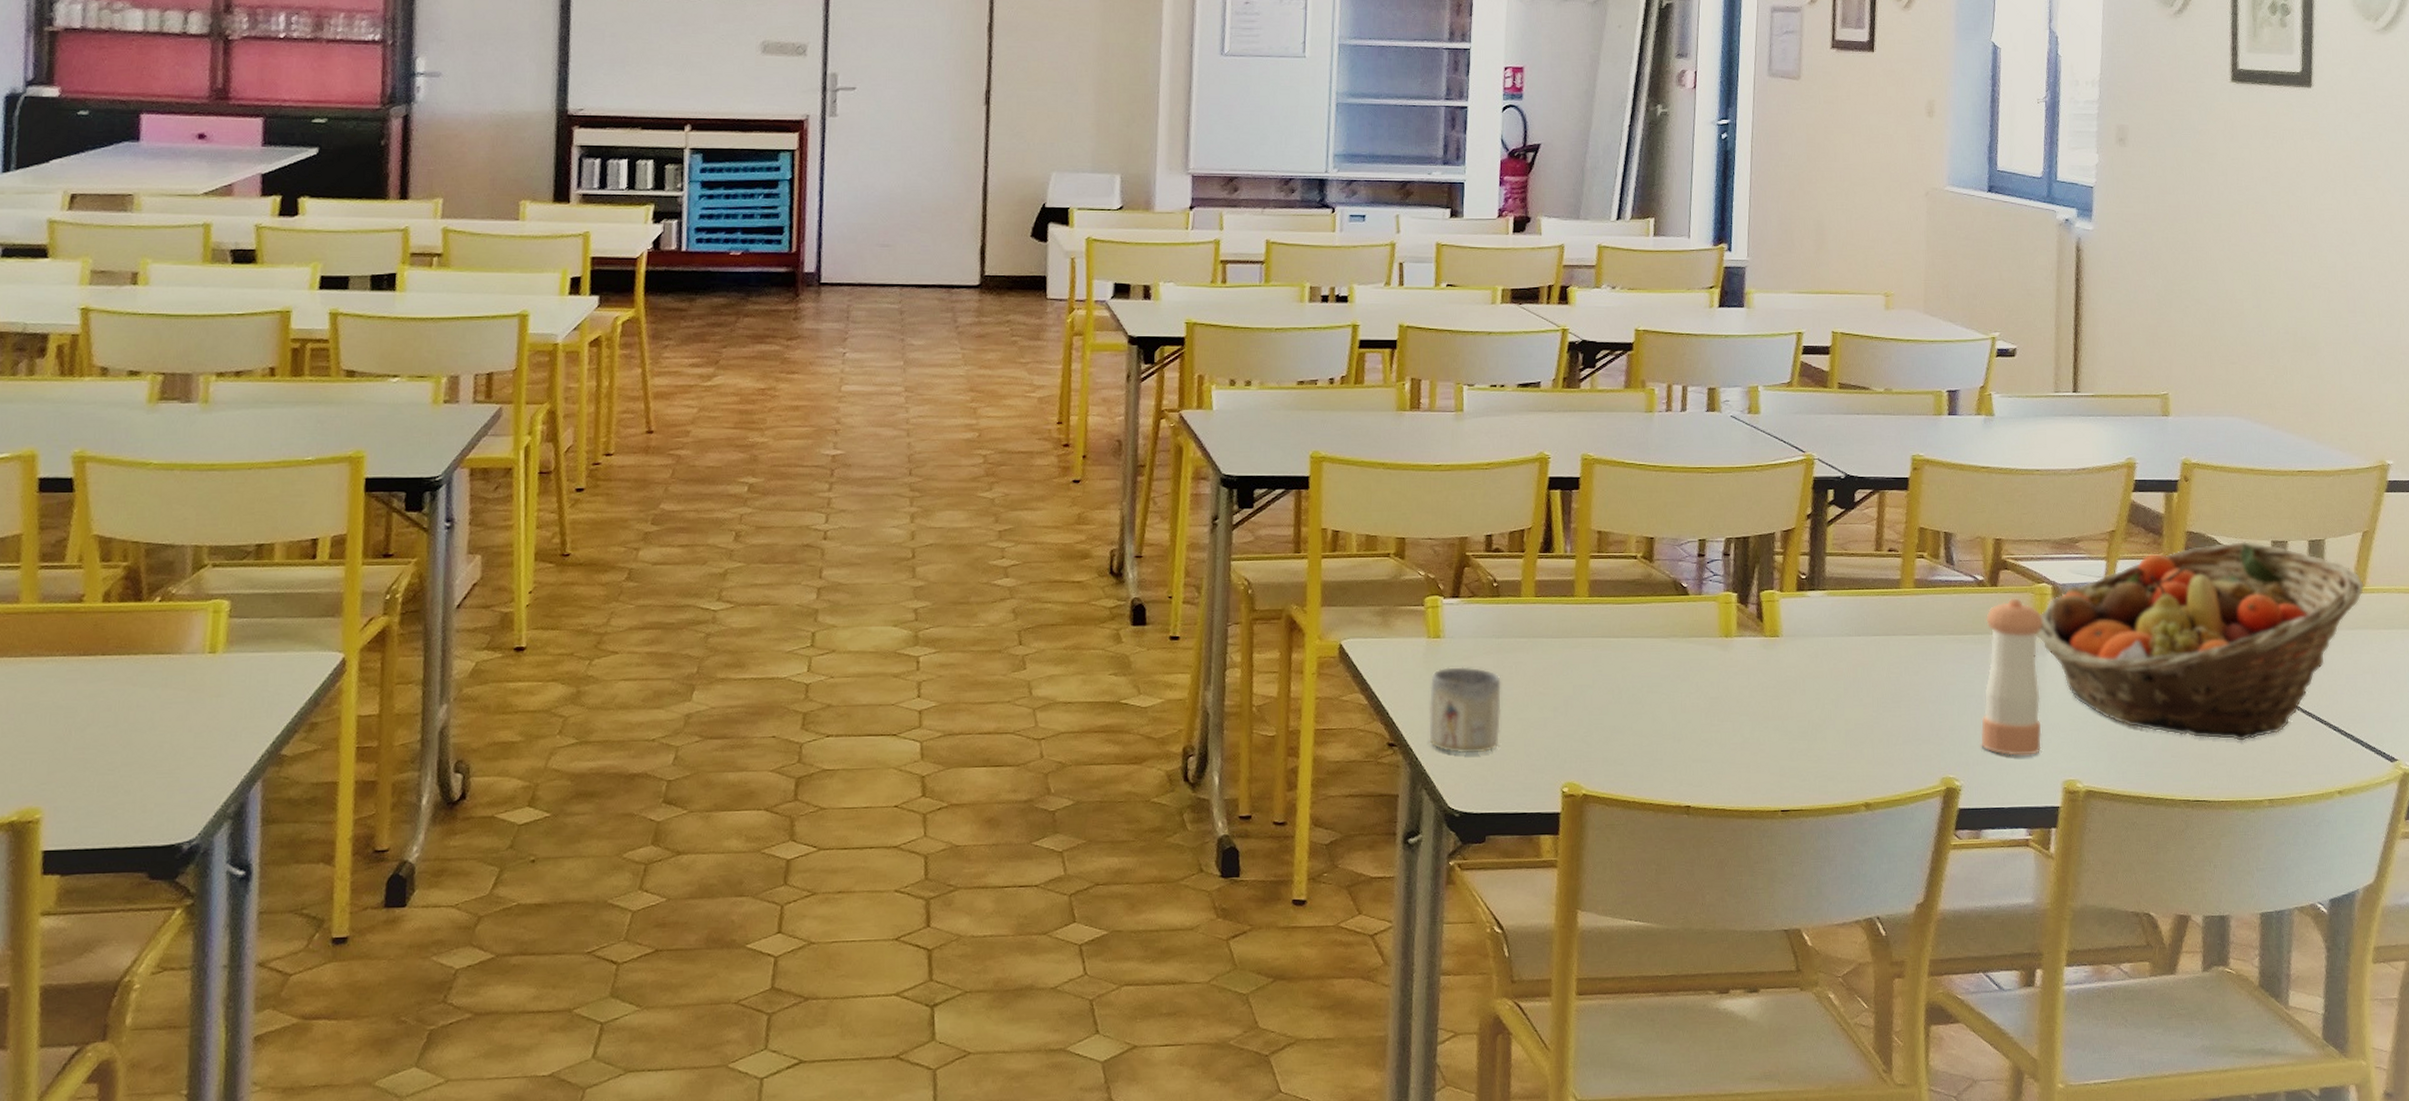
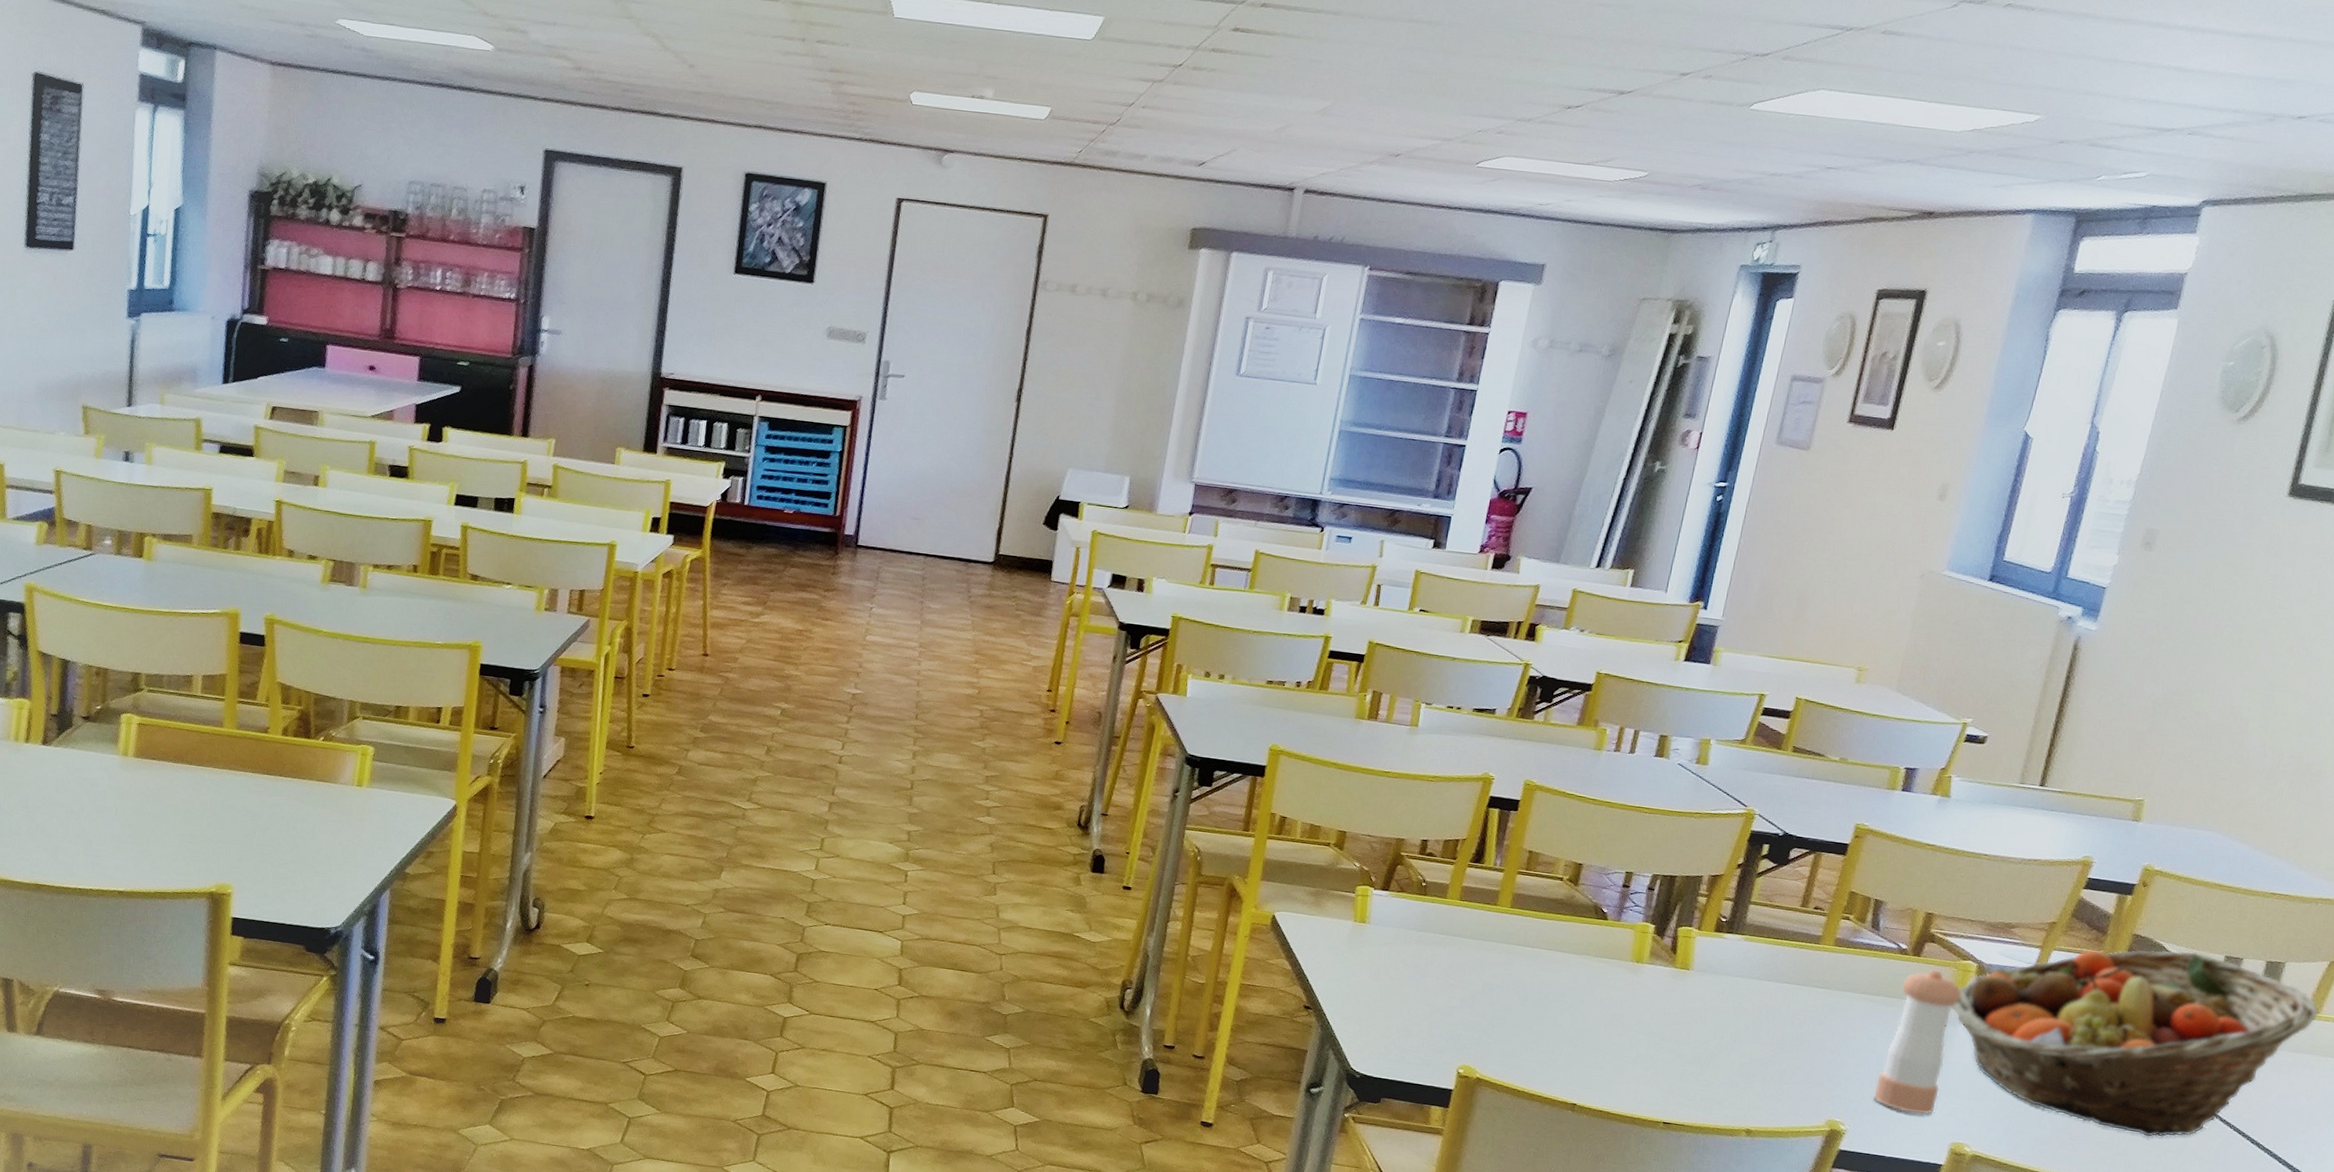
mug: present [1429,667,1501,754] -> none [1342,949,1416,1028]

